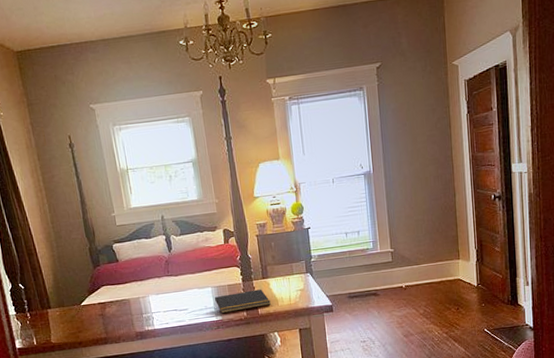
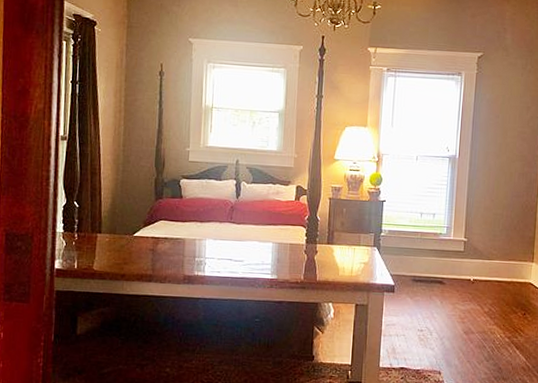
notepad: present [214,289,271,314] -> none [272,253,331,273]

